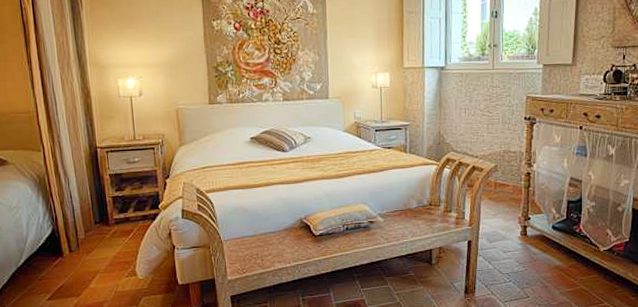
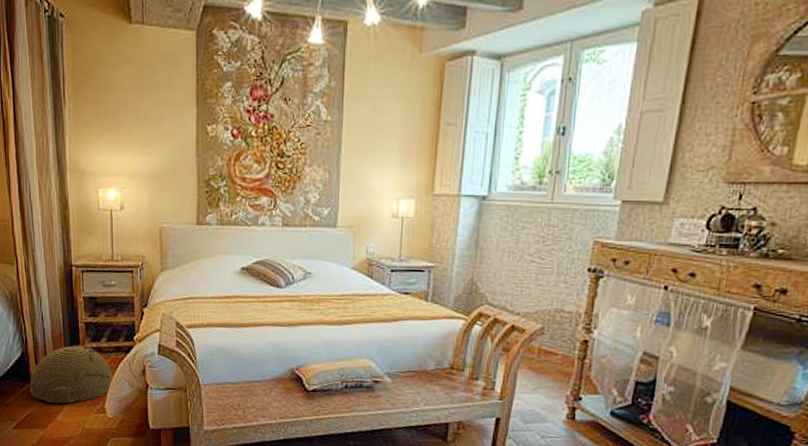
woven basket: none [62,217,142,272] -> present [29,344,113,404]

